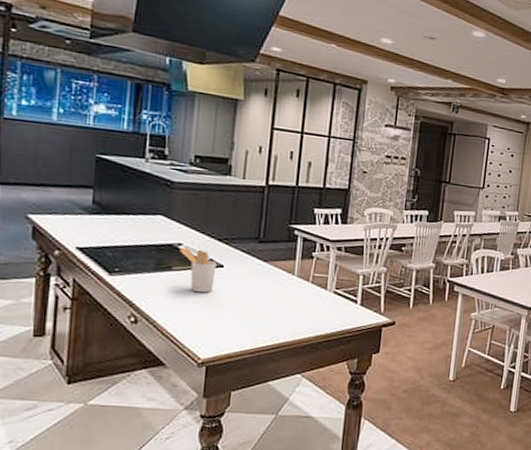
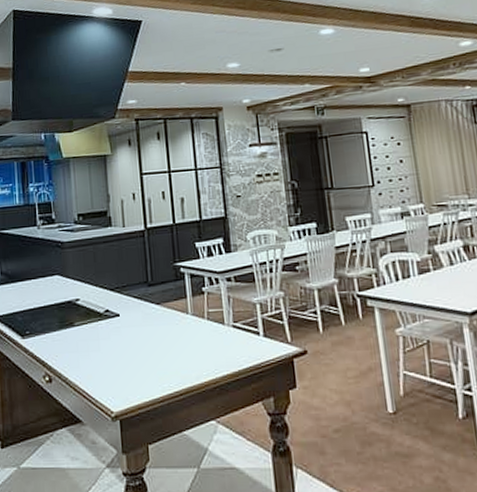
utensil holder: present [180,247,217,293] -> none [78,301,114,345]

